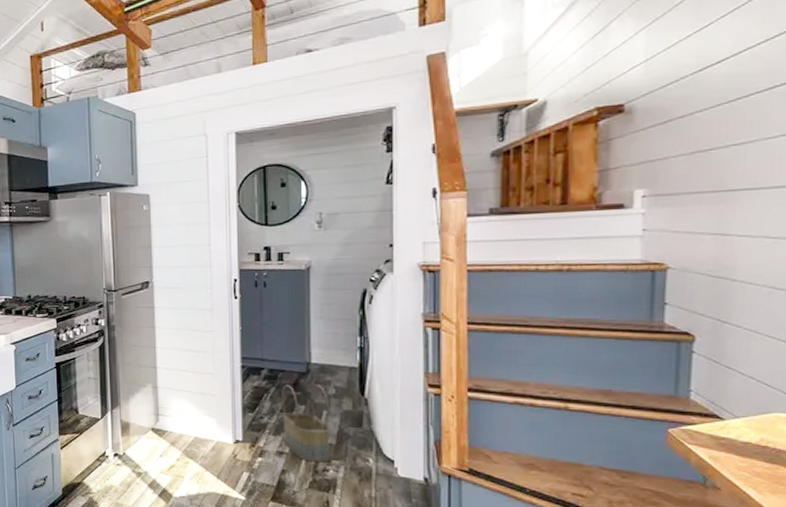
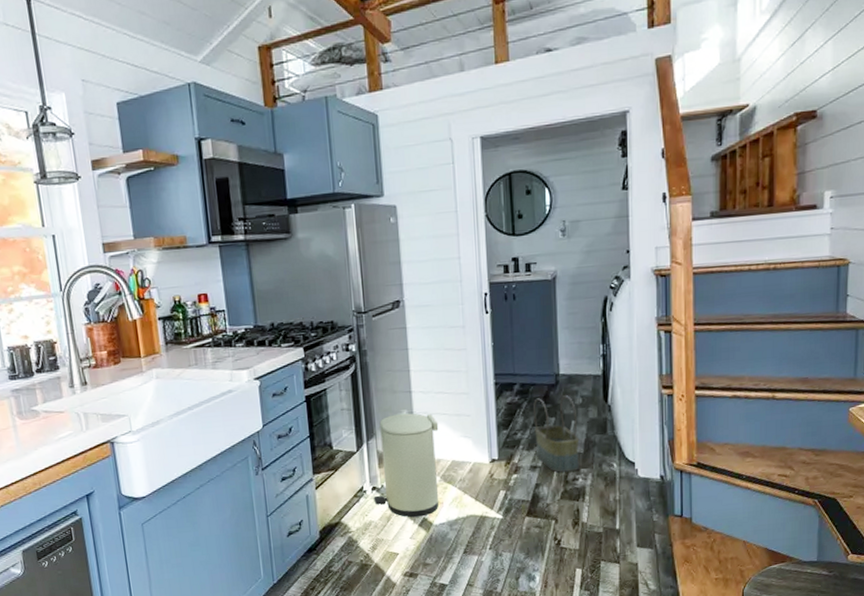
pedal bin: none [115,387,182,488] -> present [373,413,439,517]

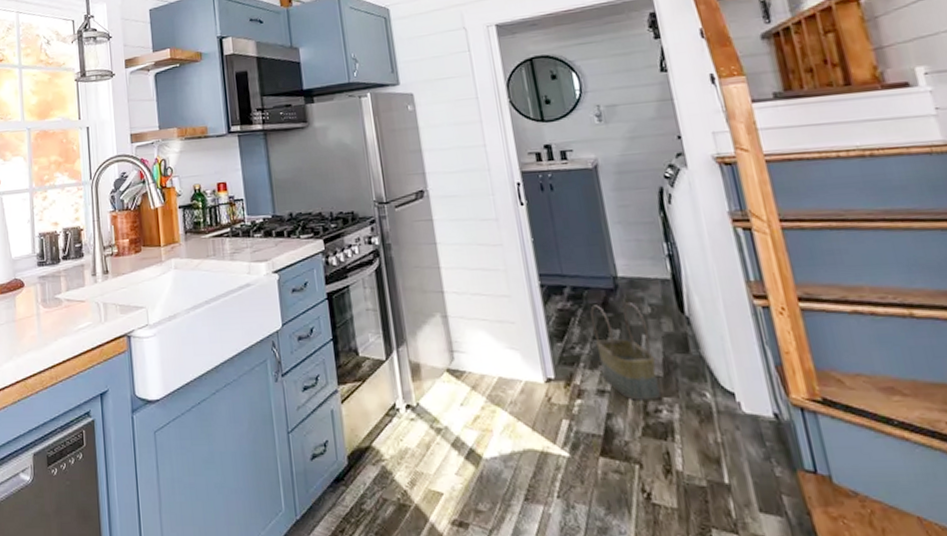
pedal bin: present [373,413,439,517] -> none [408,317,487,447]

